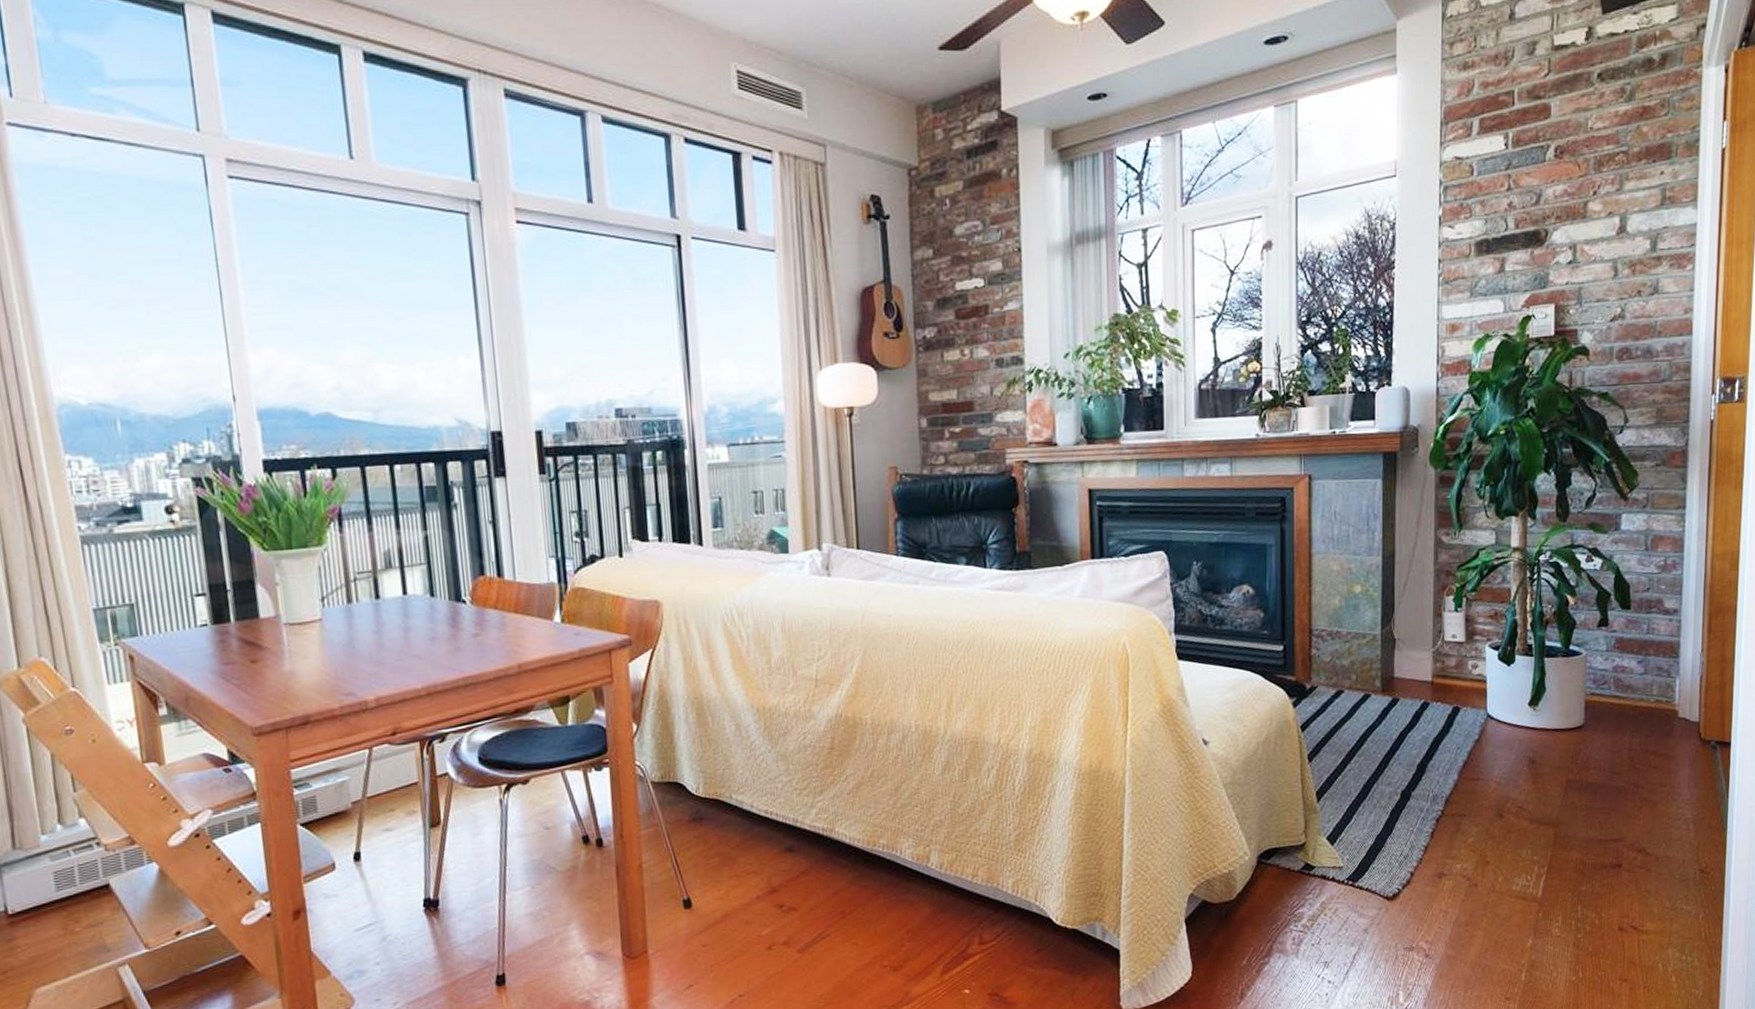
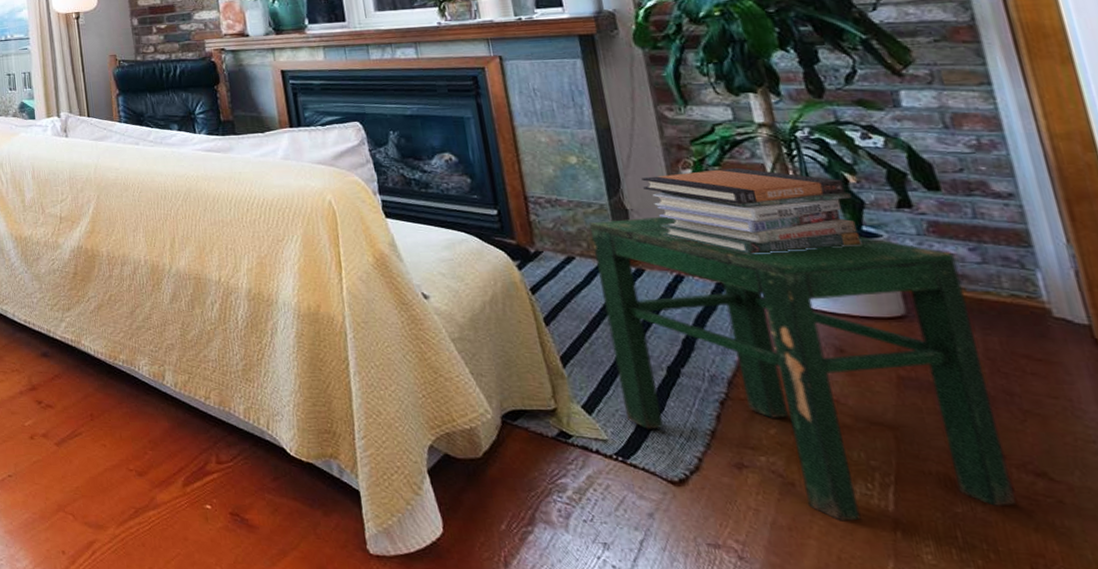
stool: none [1360,644,1627,912] -> present [588,216,1016,522]
book stack: none [1412,592,1568,678] -> present [641,167,861,254]

